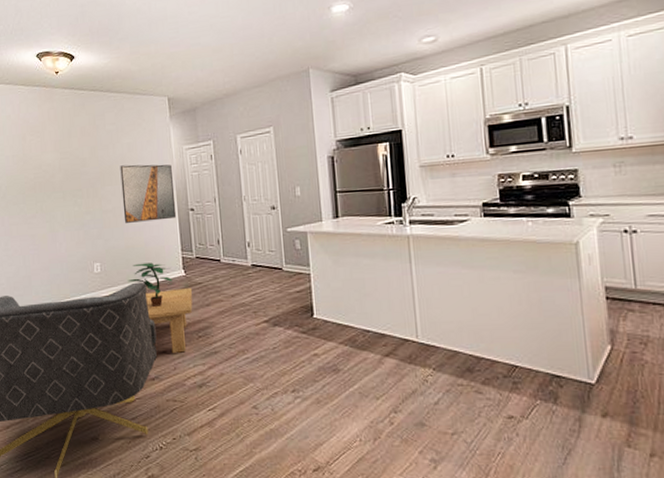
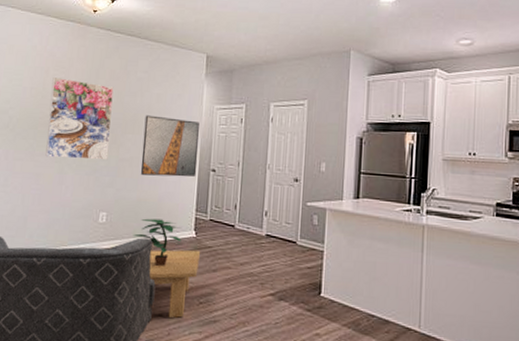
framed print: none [30,142,93,219] -> present [45,77,114,160]

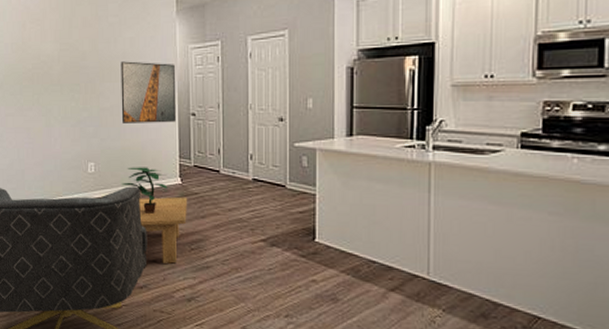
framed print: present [45,77,114,160] -> none [30,30,90,111]

